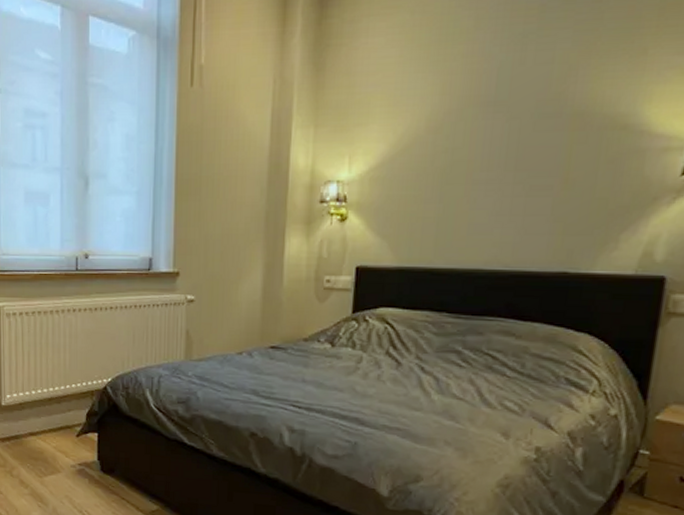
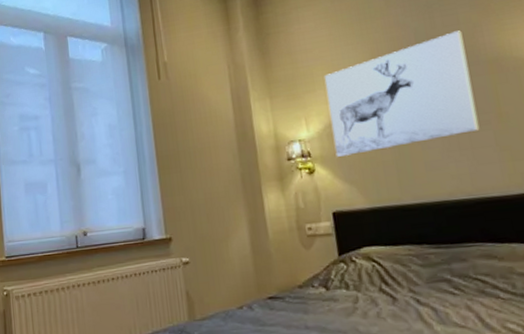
wall art: none [374,72,553,206] -> present [324,30,480,157]

